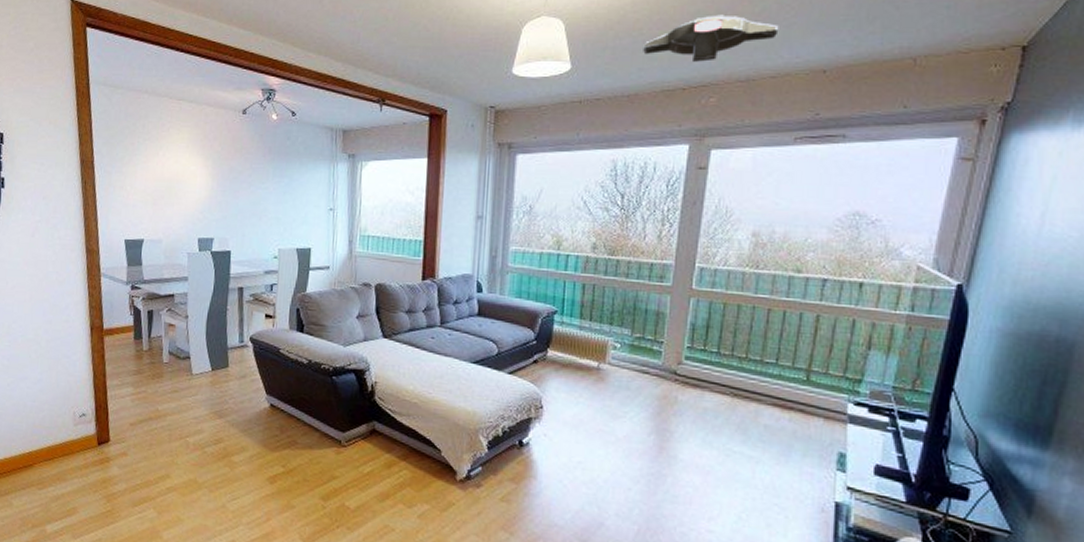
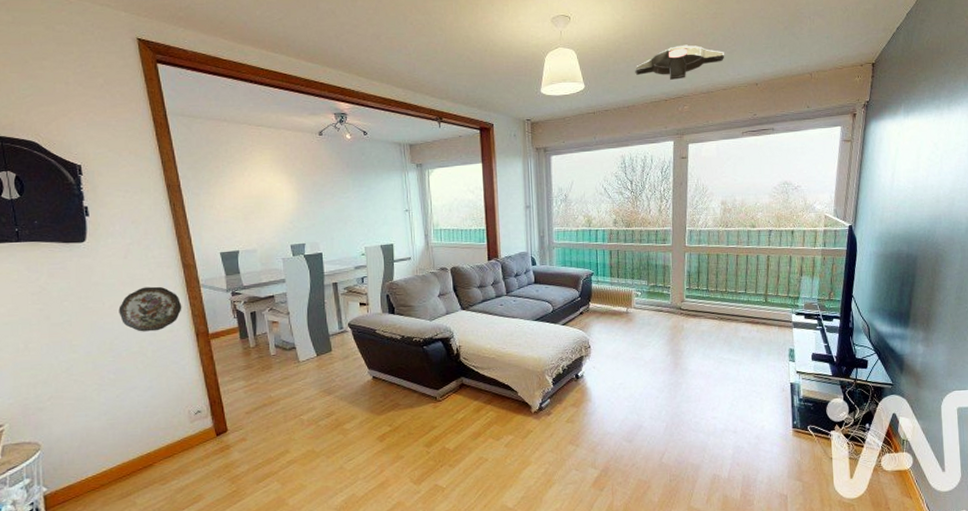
decorative plate: none [20,269,81,320] -> present [119,286,182,332]

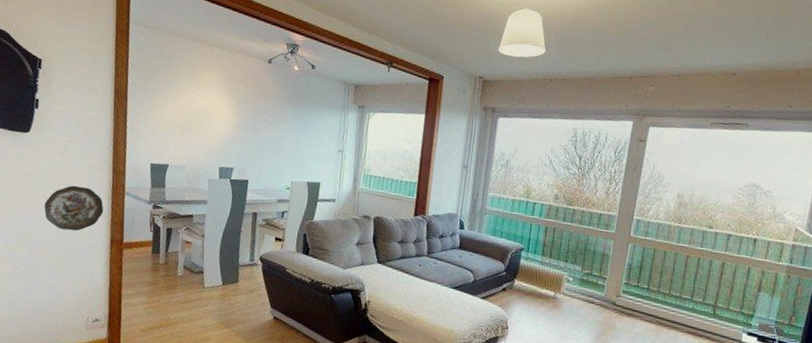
ceiling light: present [635,44,725,80] -> none [601,22,703,58]

